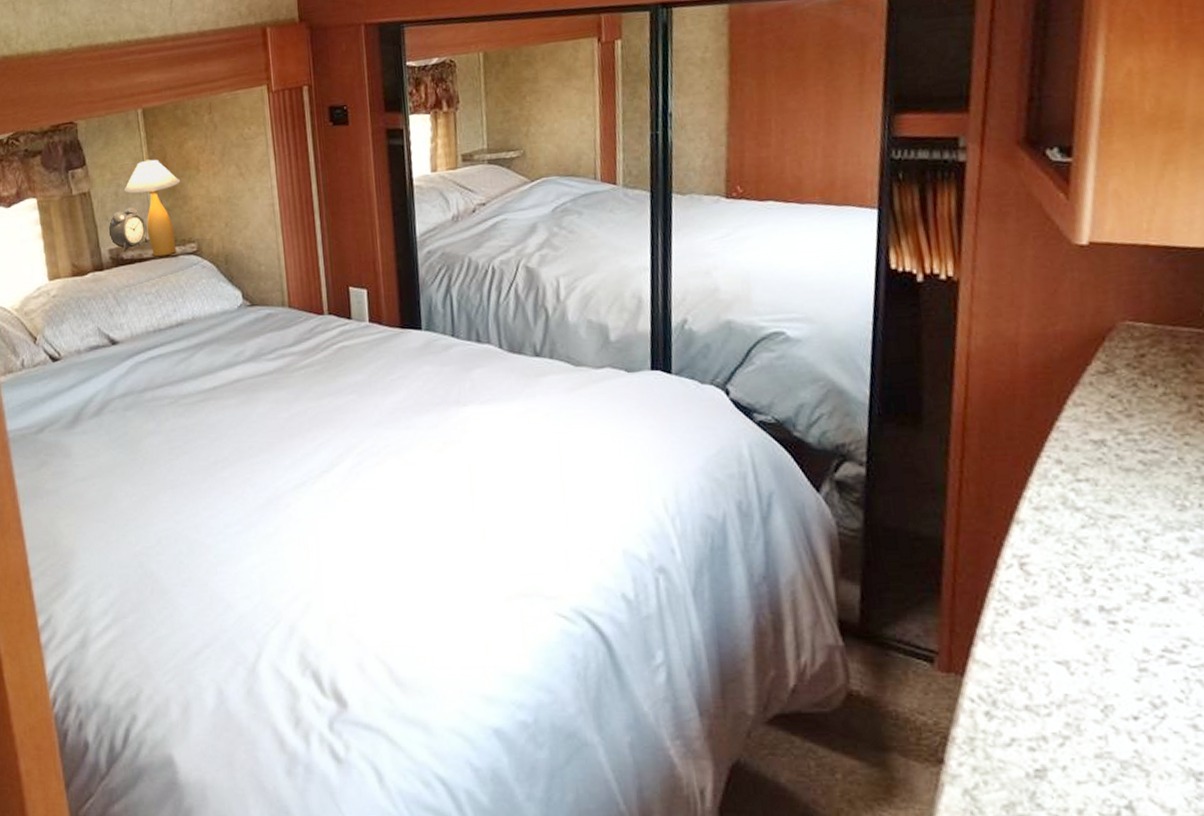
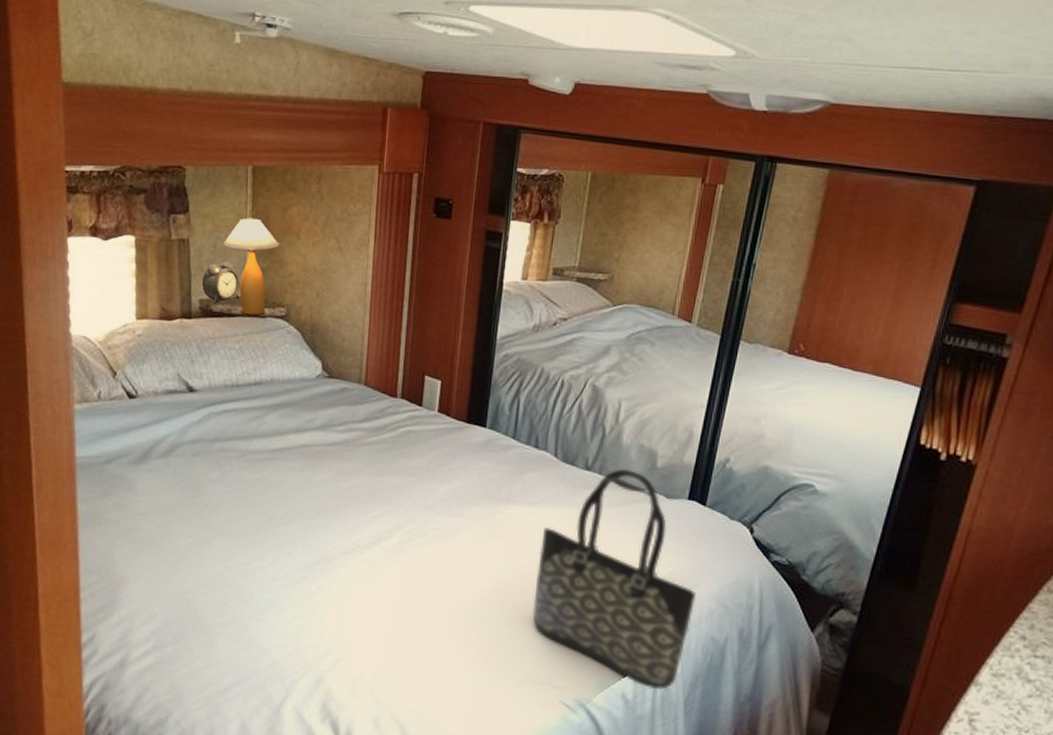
tote bag: none [502,347,682,584] -> present [532,468,696,691]

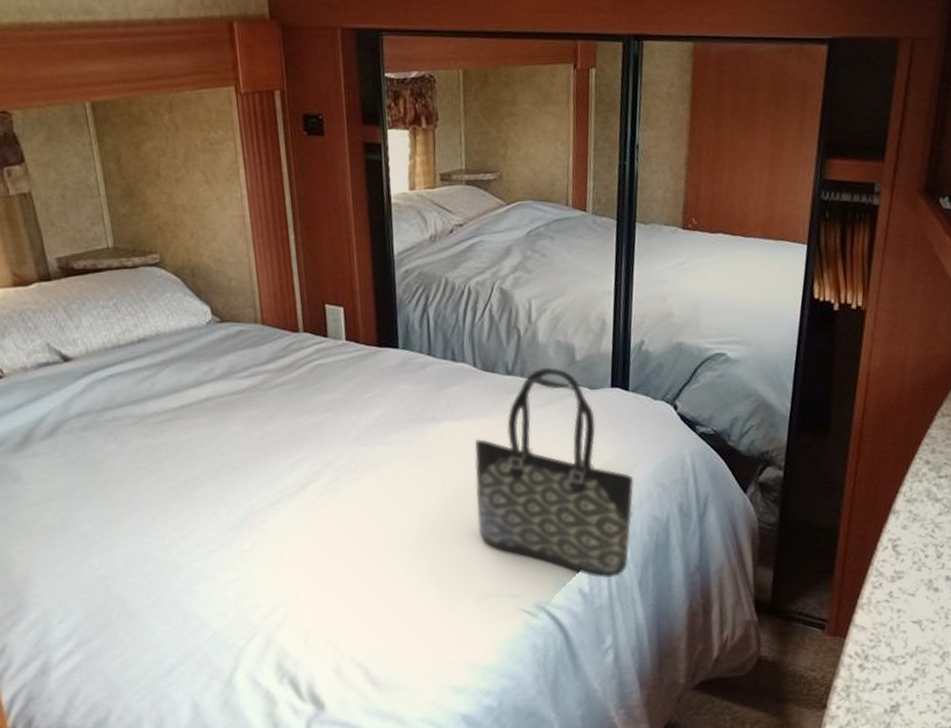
alarm clock: present [202,262,241,305] -> none [56,212,103,262]
table lamp: present [222,211,280,316] -> none [71,153,139,268]

